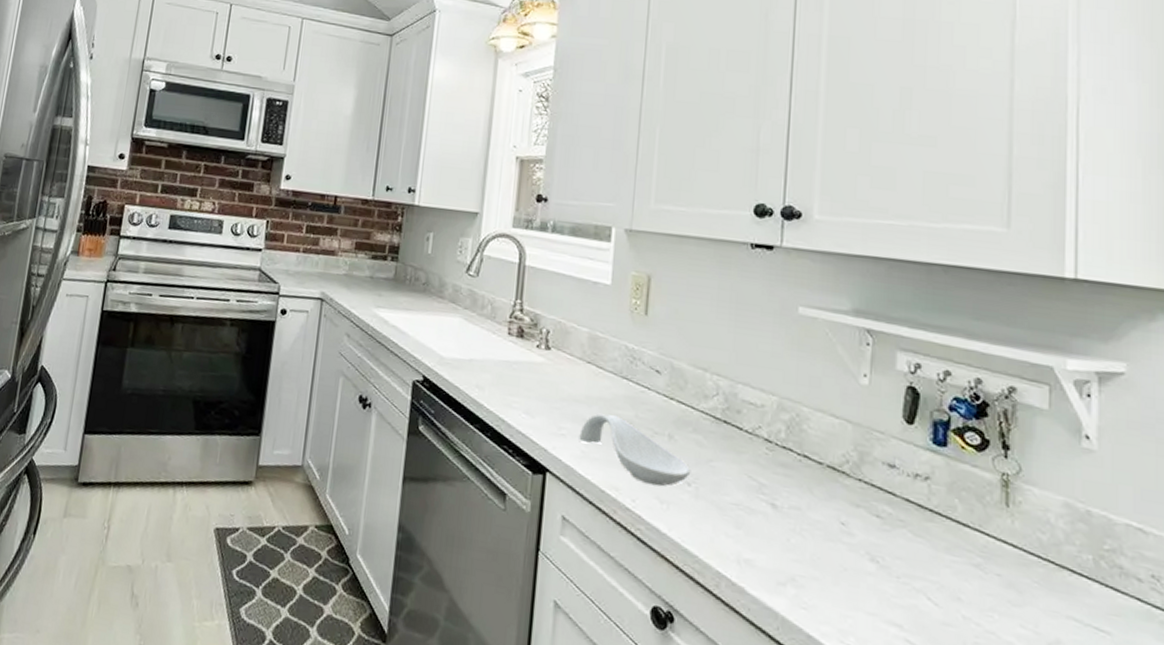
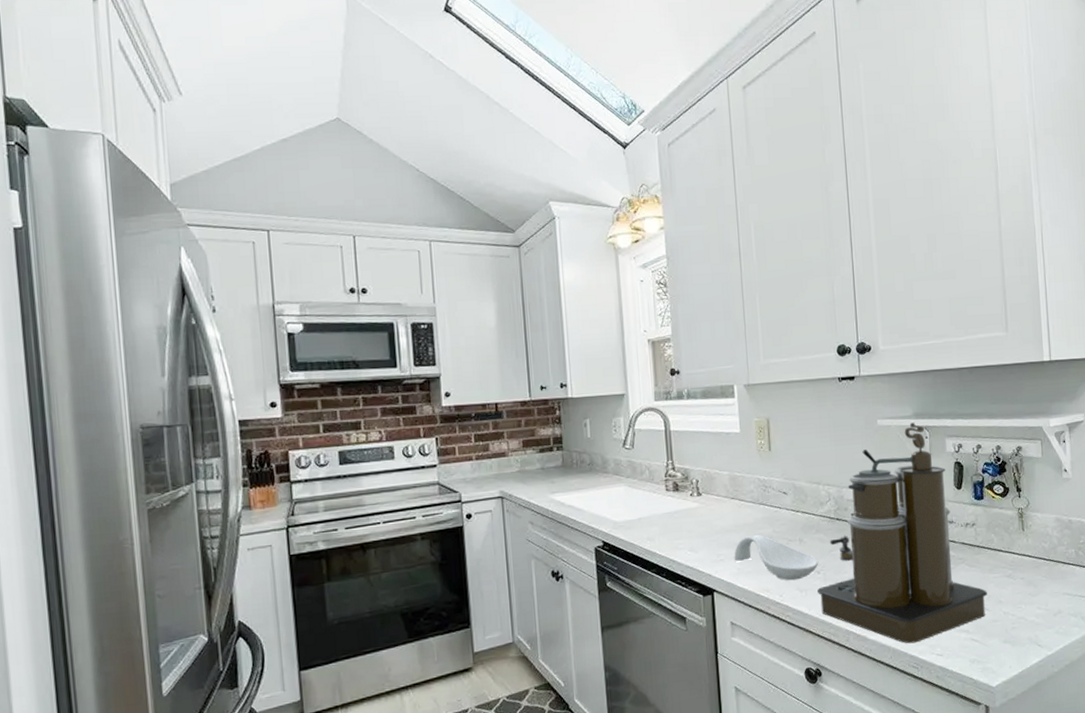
coffee maker: none [684,320,939,620] -> present [817,422,987,644]

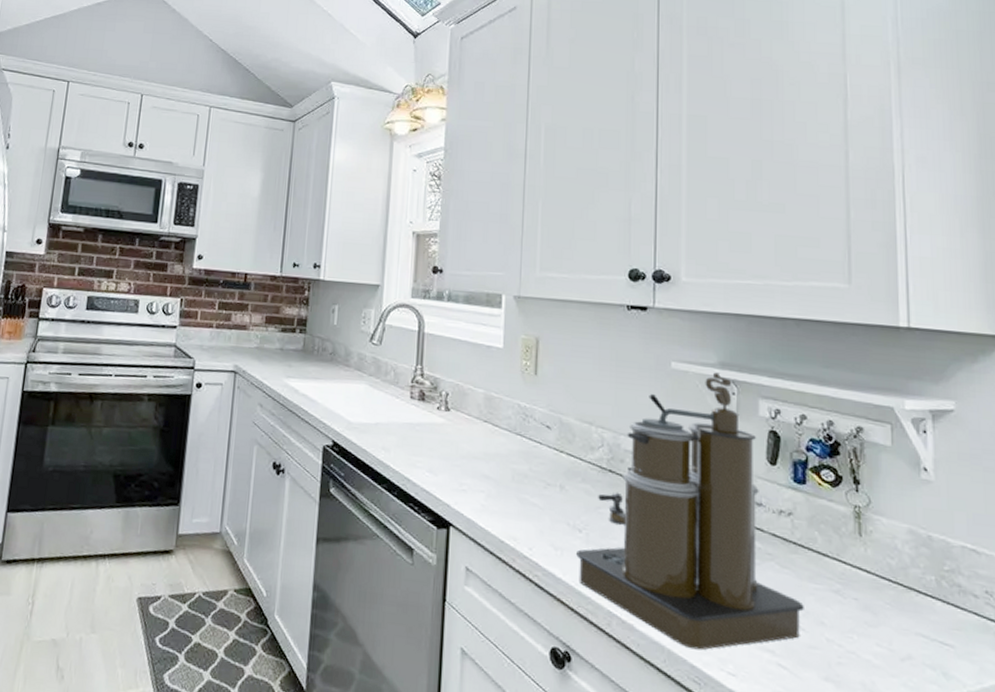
spoon rest: present [734,535,819,581] -> none [479,469,582,535]

